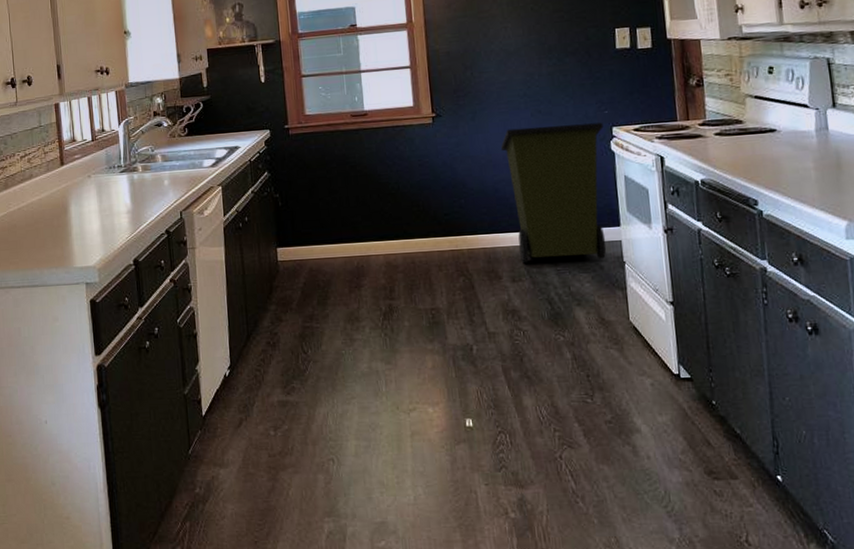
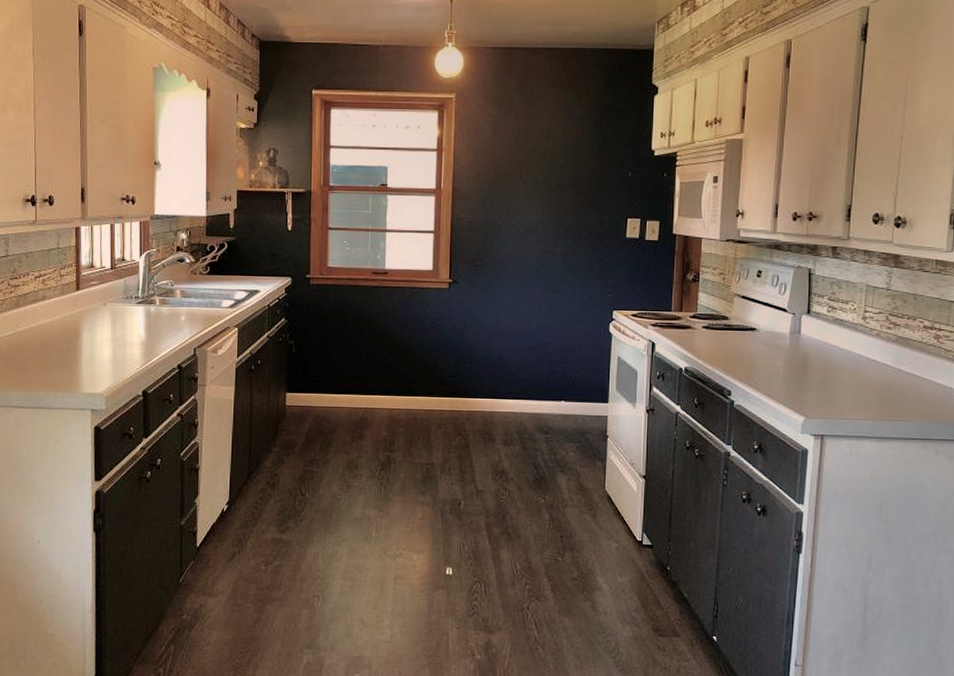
trash can: present [500,122,606,264] -> none [509,302,605,431]

